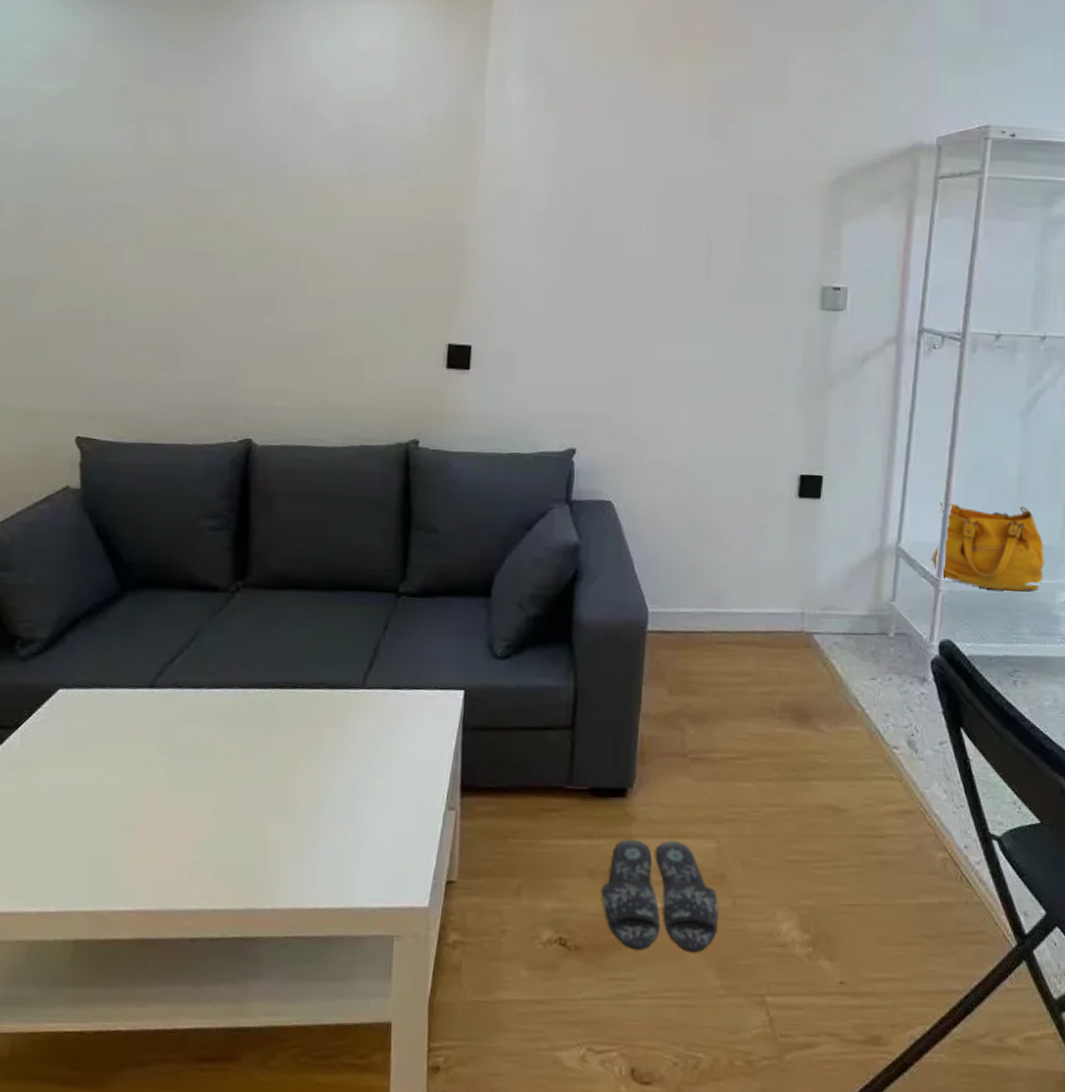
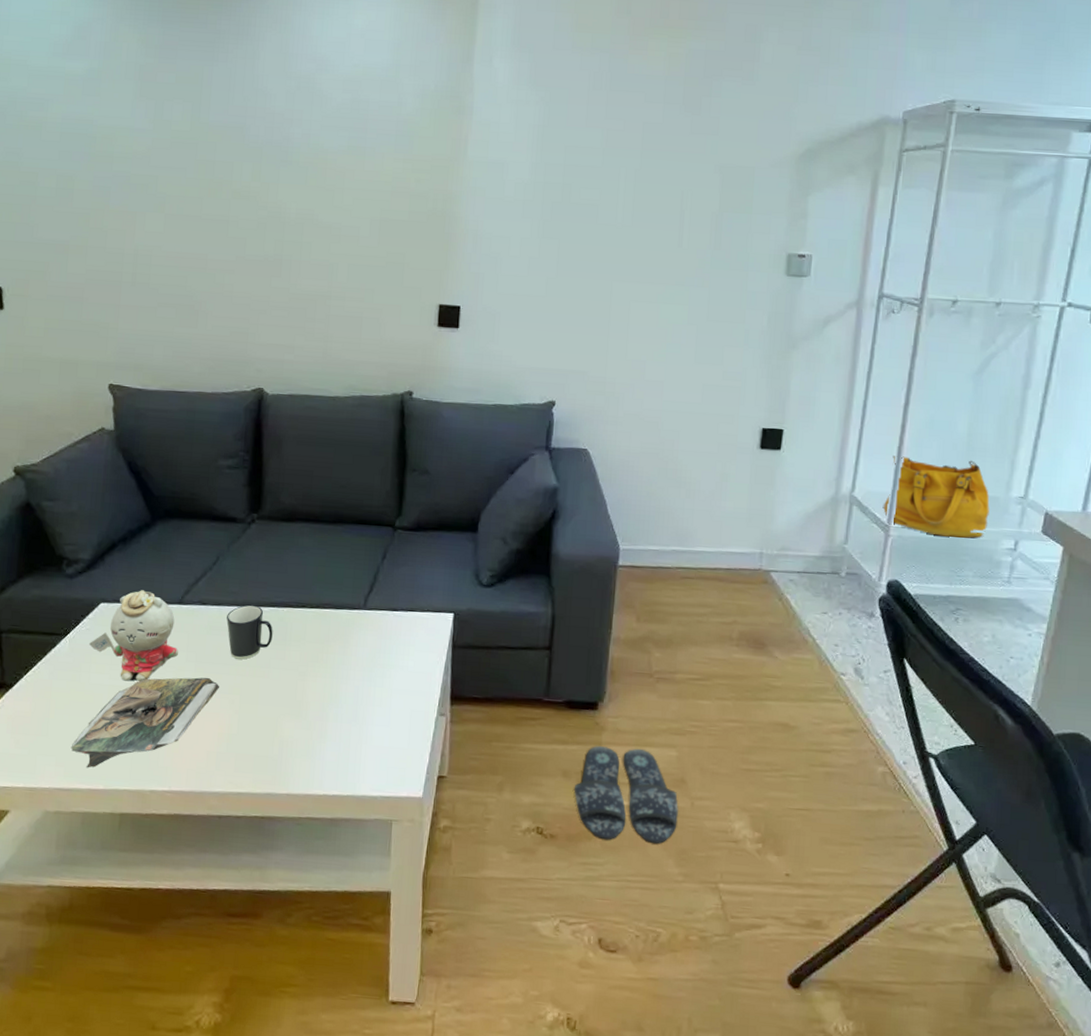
magazine: none [19,773,195,887] -> present [72,677,219,768]
stuffed toy: none [43,672,148,781] -> present [88,590,178,682]
mug: none [205,686,259,751] -> present [226,604,273,660]

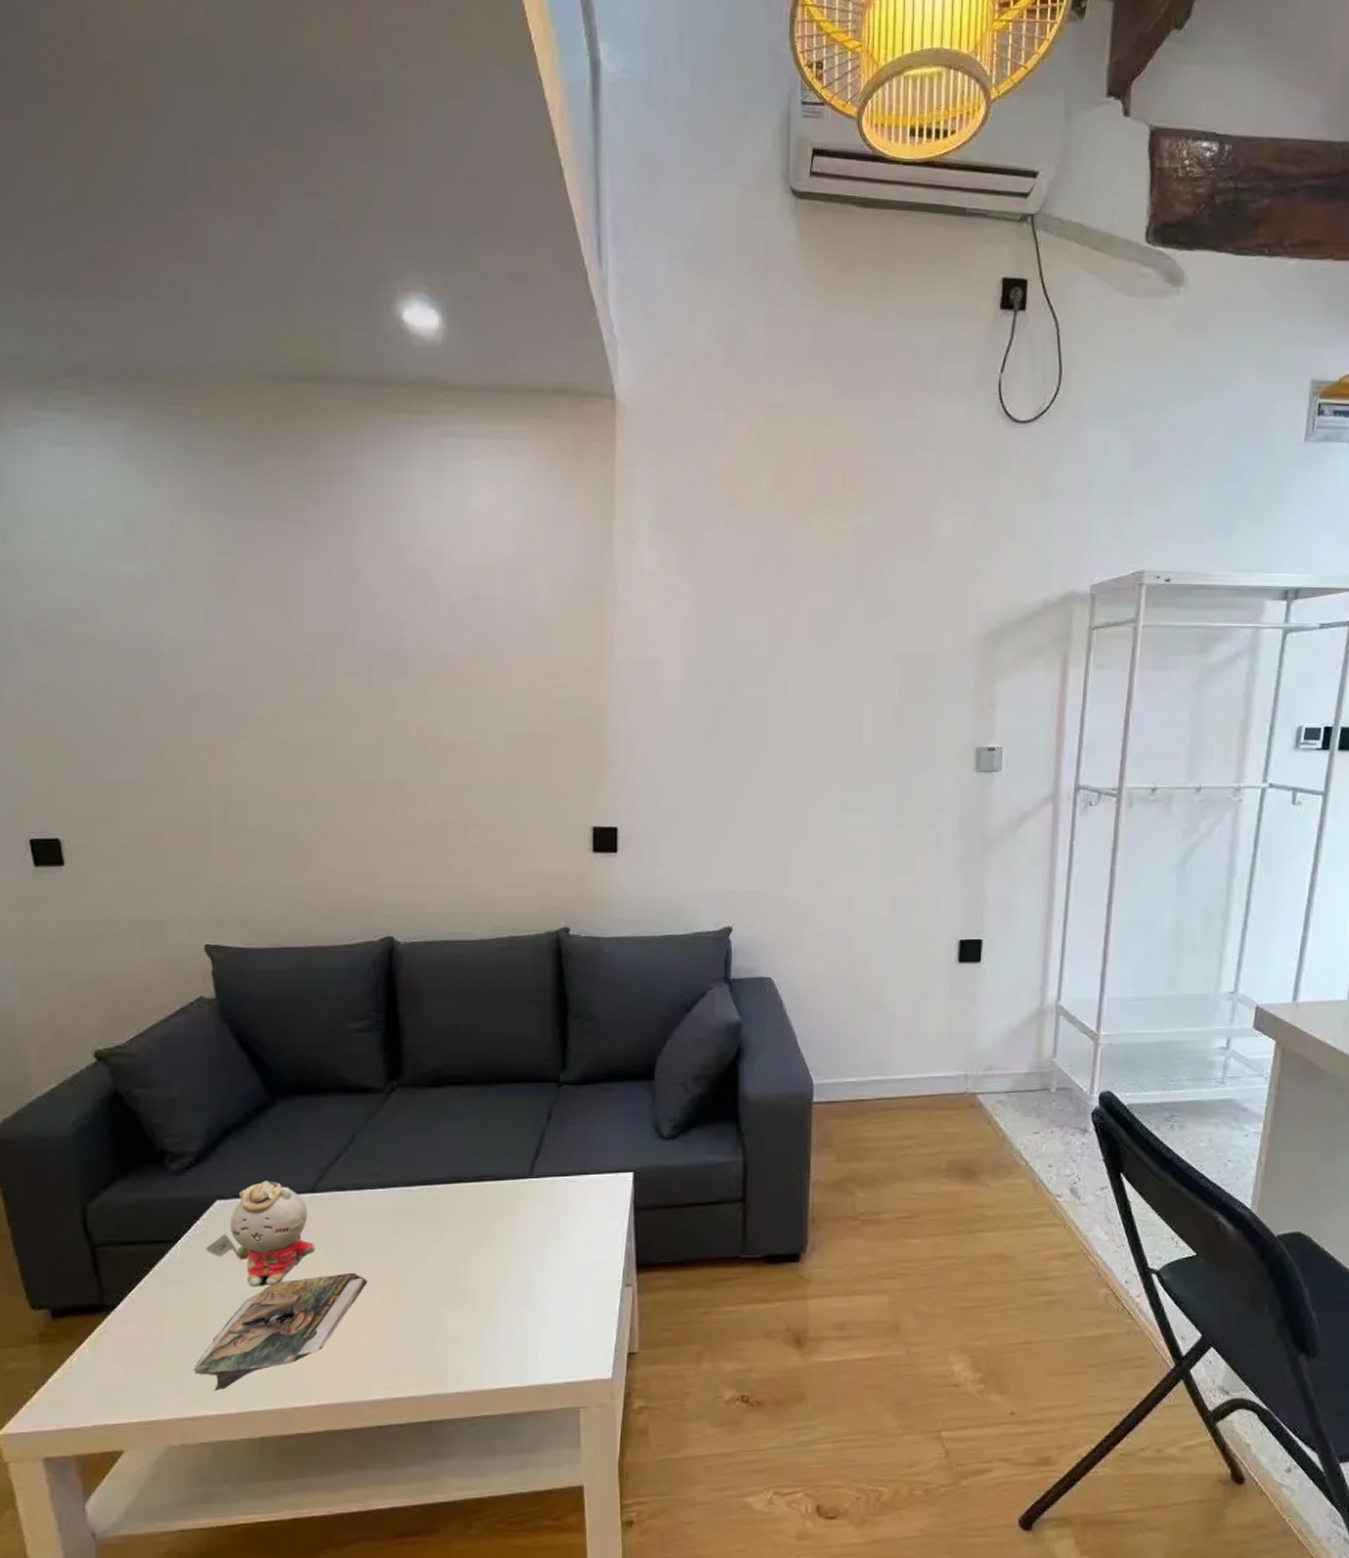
mug: present [226,604,273,660] -> none [370,1185,426,1248]
slippers: present [574,746,678,844] -> none [781,1298,894,1400]
handbag: present [883,456,990,539] -> none [1091,957,1200,1042]

